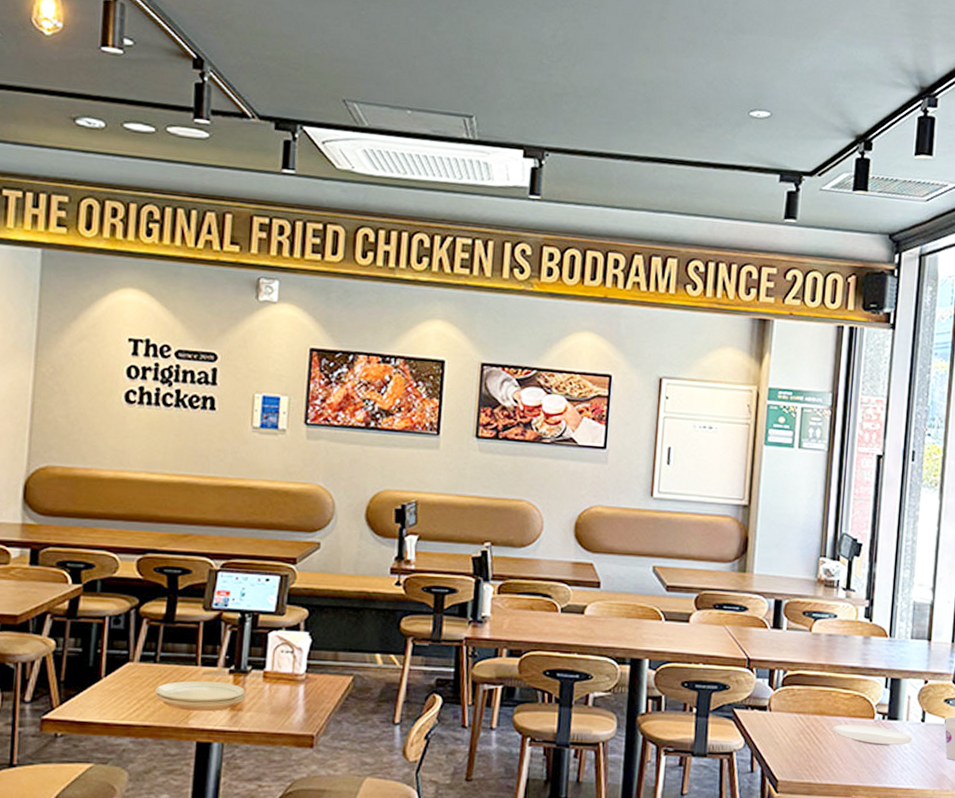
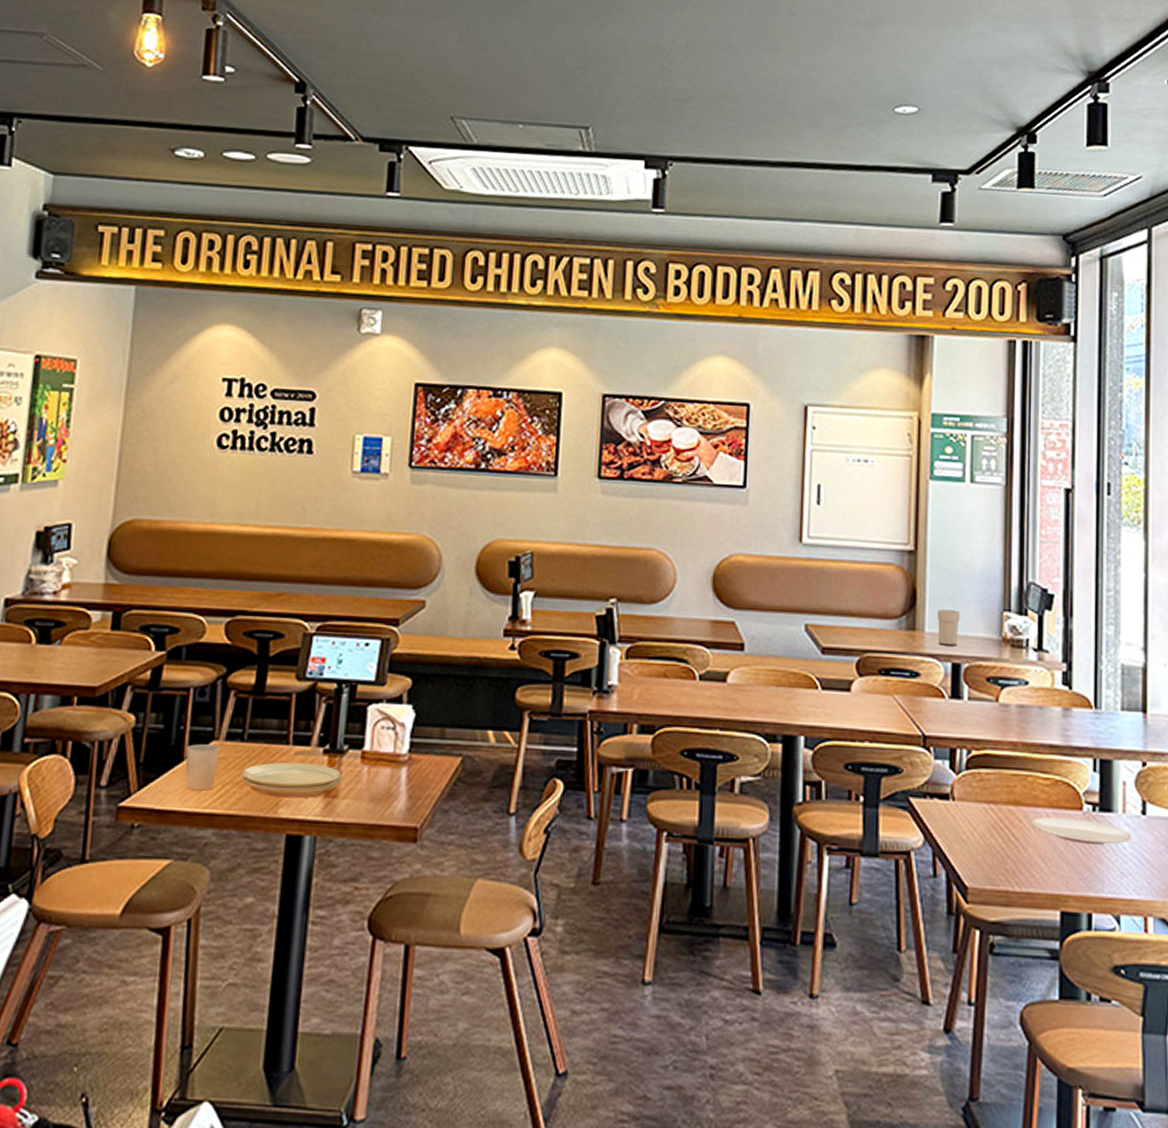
cup: none [103,665,135,705] -> present [185,744,220,791]
cup: none [764,555,784,586] -> present [937,609,960,646]

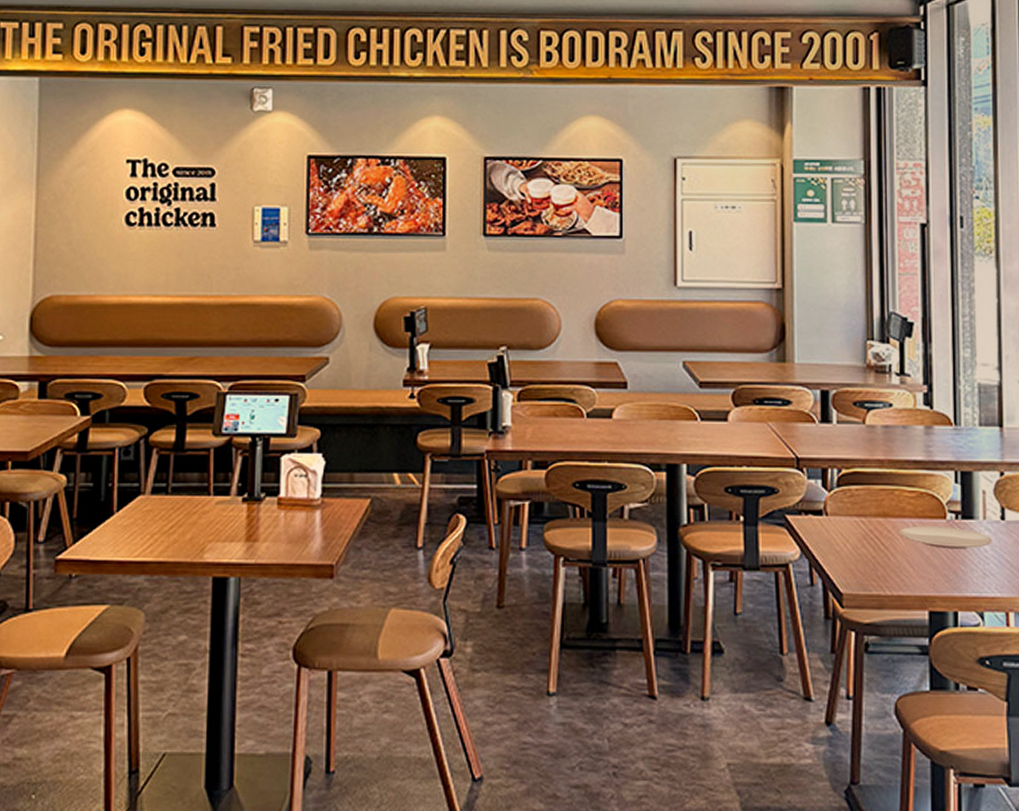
cup: present [185,744,220,791] -> none [115,499,147,541]
plate: present [242,762,342,799] -> none [169,511,261,544]
cup: present [937,609,960,646] -> none [805,341,827,375]

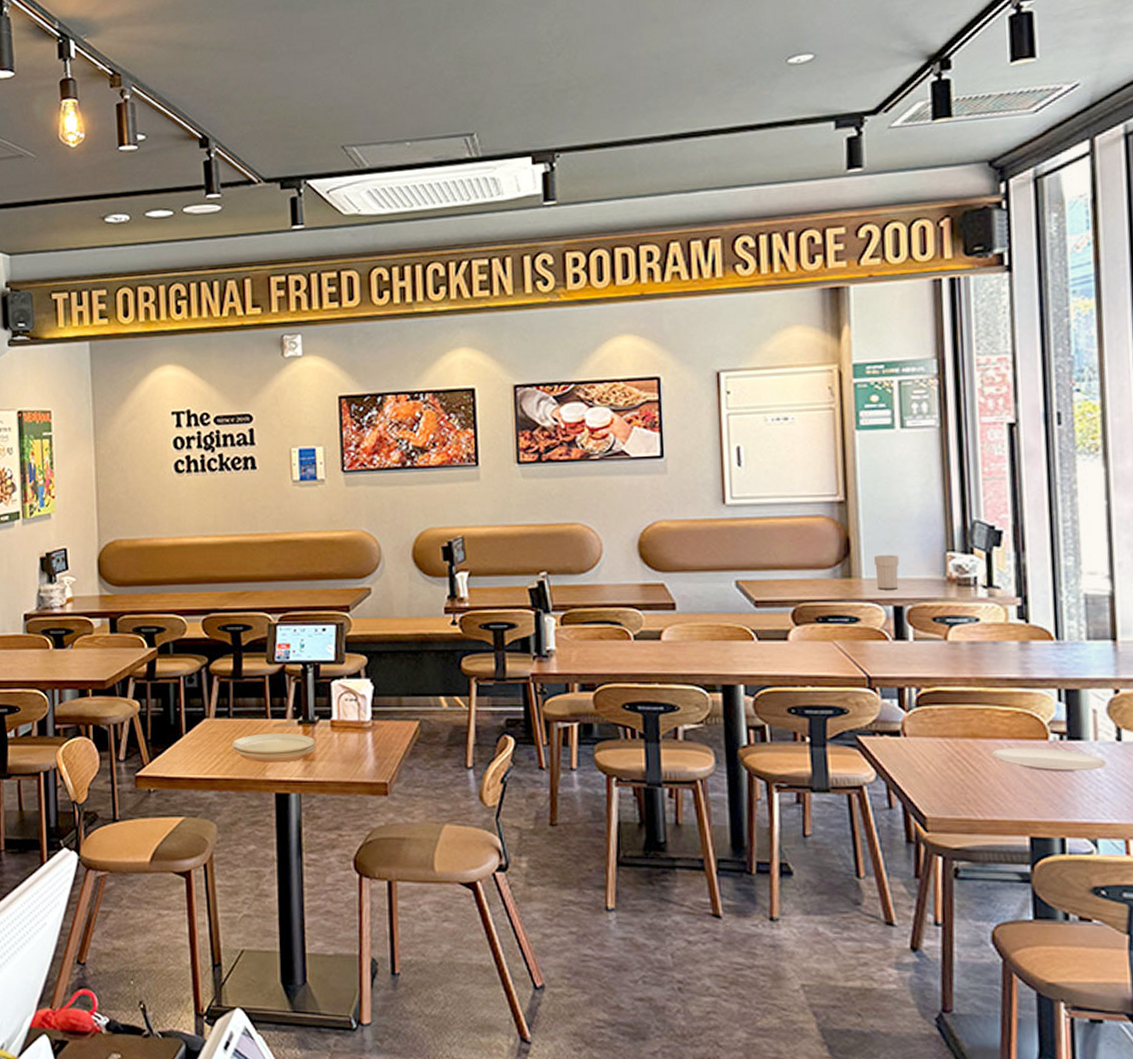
plate: none [169,511,261,544] -> present [232,732,317,763]
cup: none [805,341,827,375] -> present [873,555,899,590]

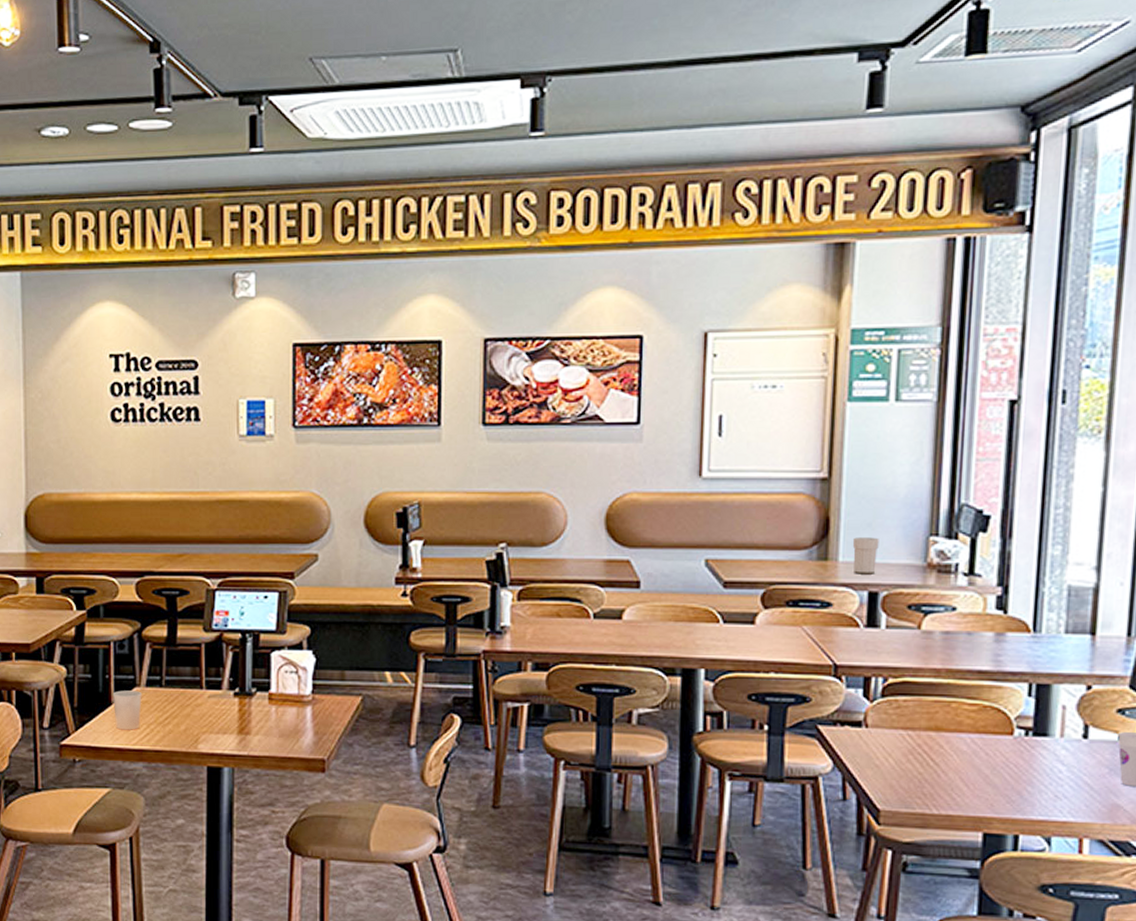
cup: none [183,722,212,760] -> present [112,690,142,730]
plate: present [232,732,317,763] -> none [164,704,253,736]
plate: present [992,747,1106,772] -> none [954,741,1070,769]

